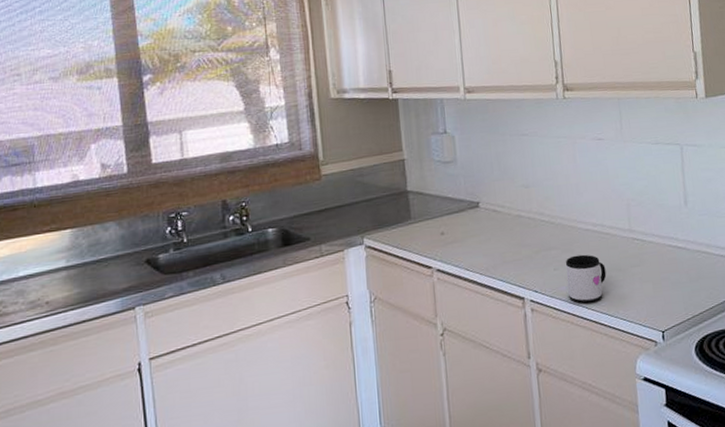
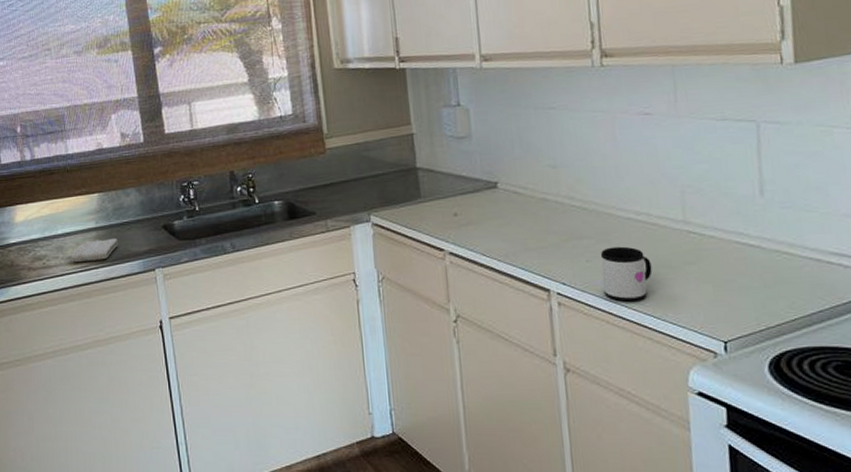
washcloth: none [34,277,92,308] -> present [71,239,118,263]

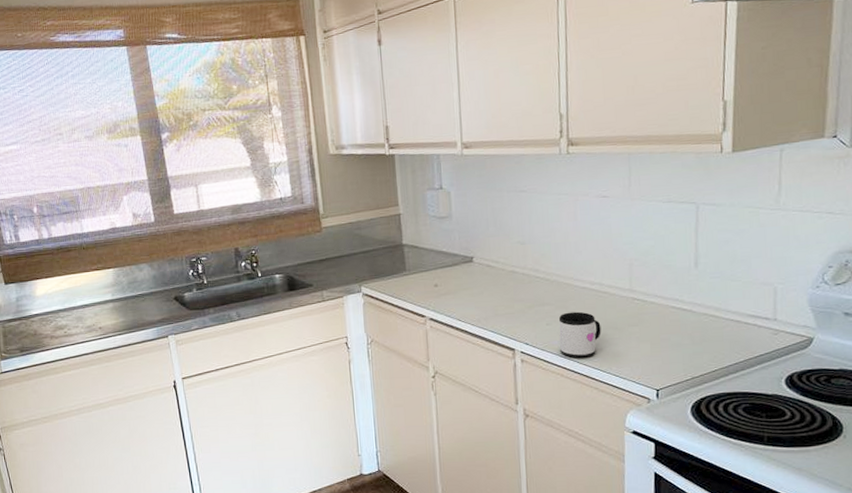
washcloth: present [71,239,118,263] -> none [90,309,133,331]

